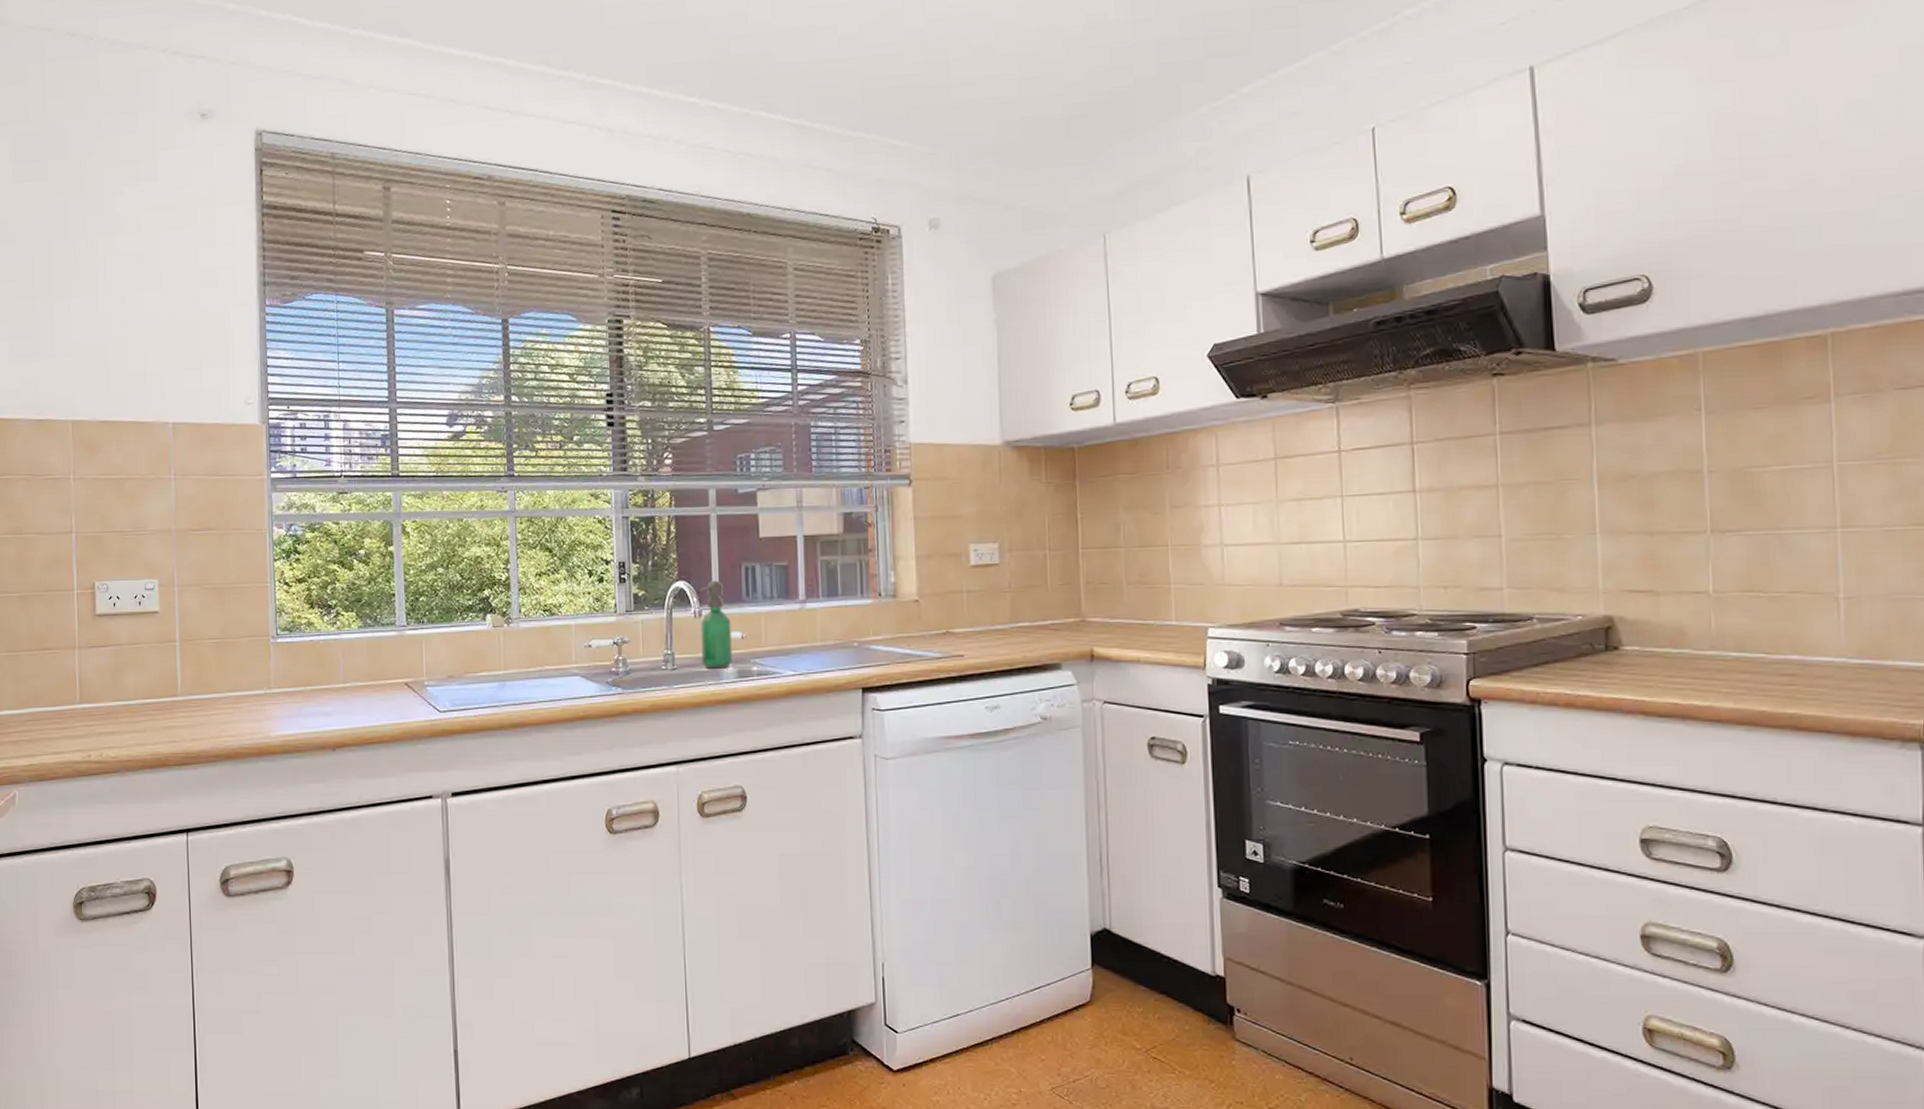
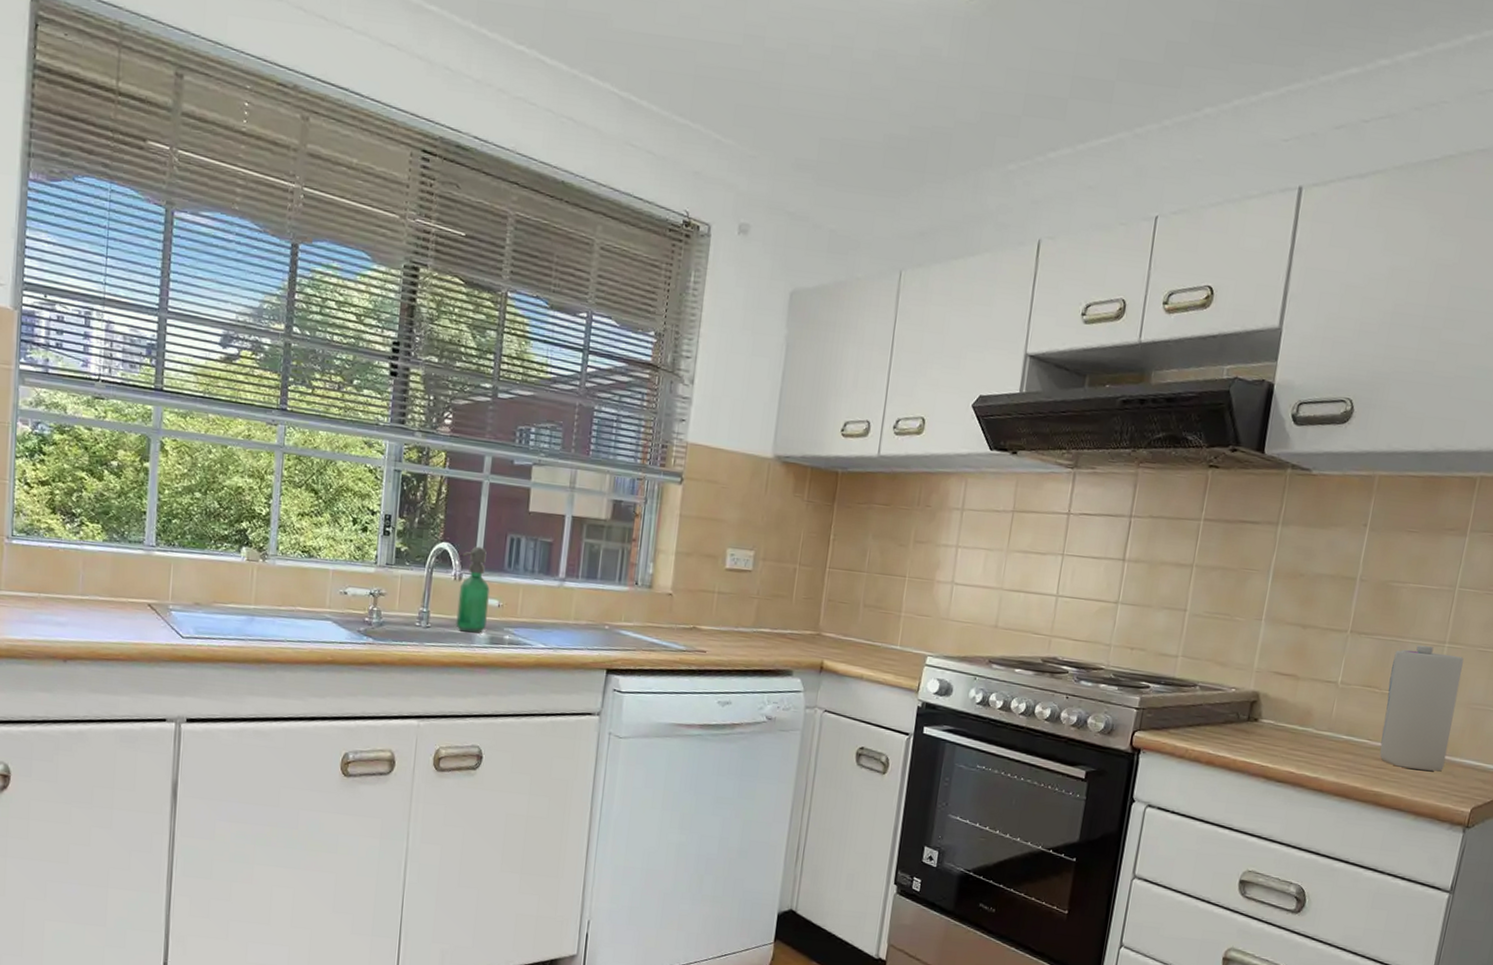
paper towel holder: none [1774,535,1874,682] -> present [1380,645,1464,771]

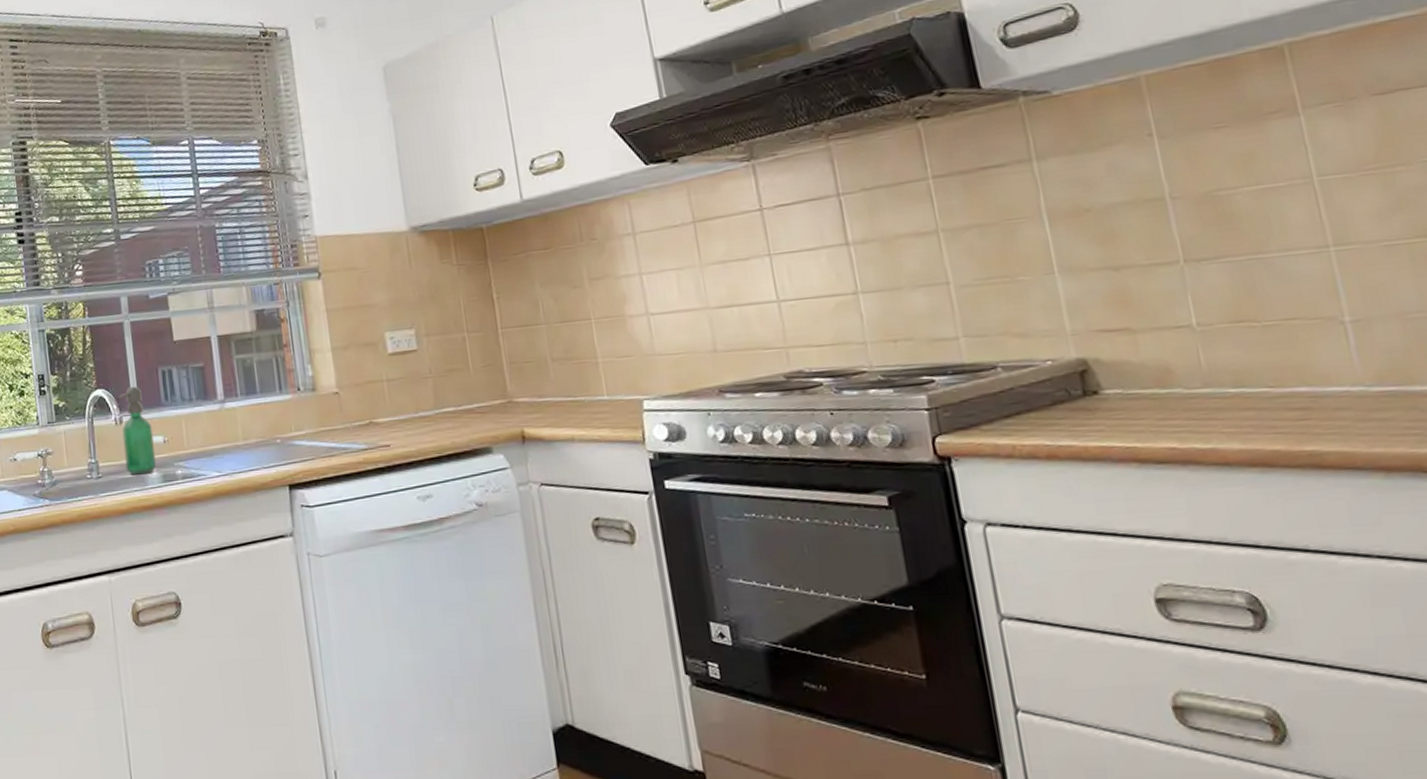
paper towel holder: present [1380,645,1464,771] -> none [1259,255,1401,414]

